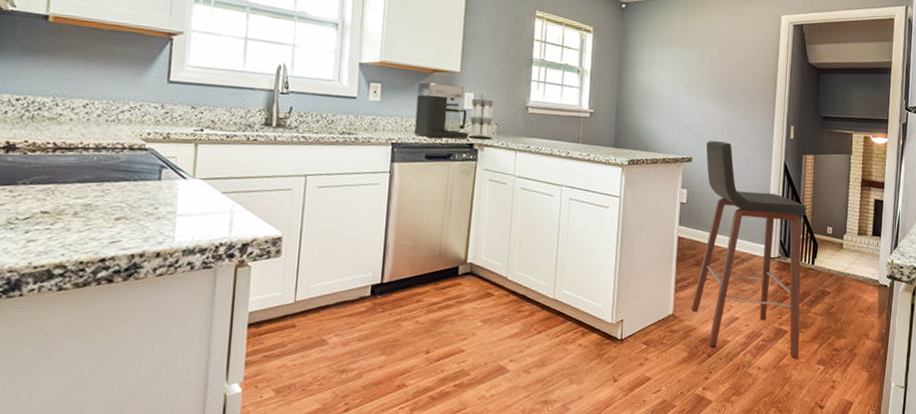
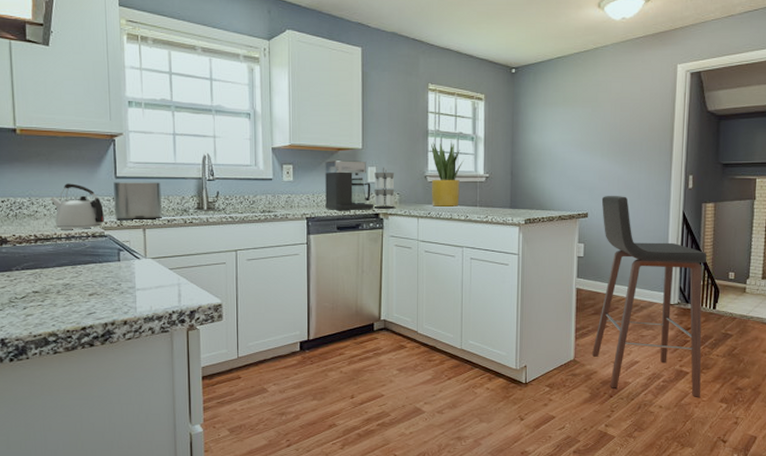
kettle: none [80,84,148,140] -> present [50,183,104,230]
toaster: none [161,87,223,134] -> present [113,182,162,221]
planter: none [531,71,569,142] -> present [431,140,465,207]

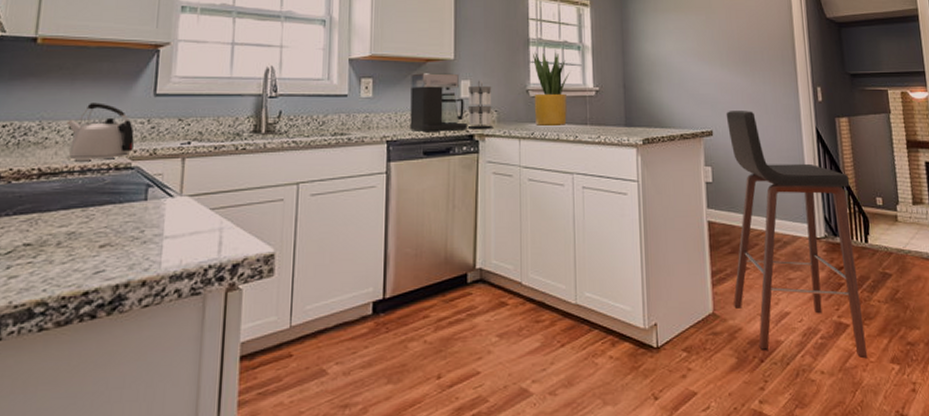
toaster: present [113,182,162,221] -> none [147,100,211,148]

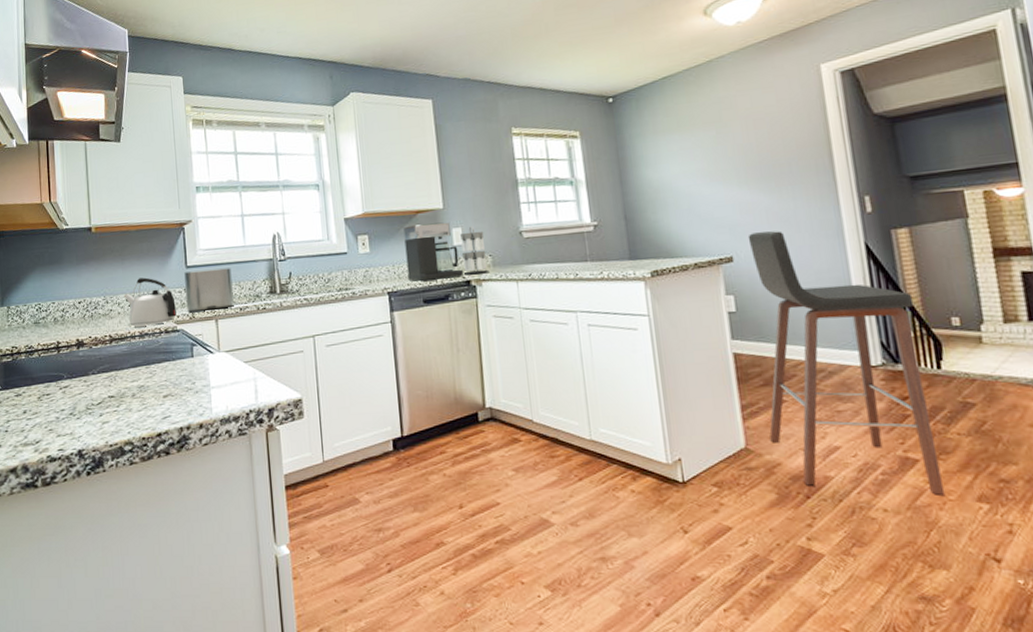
toaster: none [147,100,211,148] -> present [184,268,234,313]
planter: present [533,49,571,126] -> none [523,187,566,267]

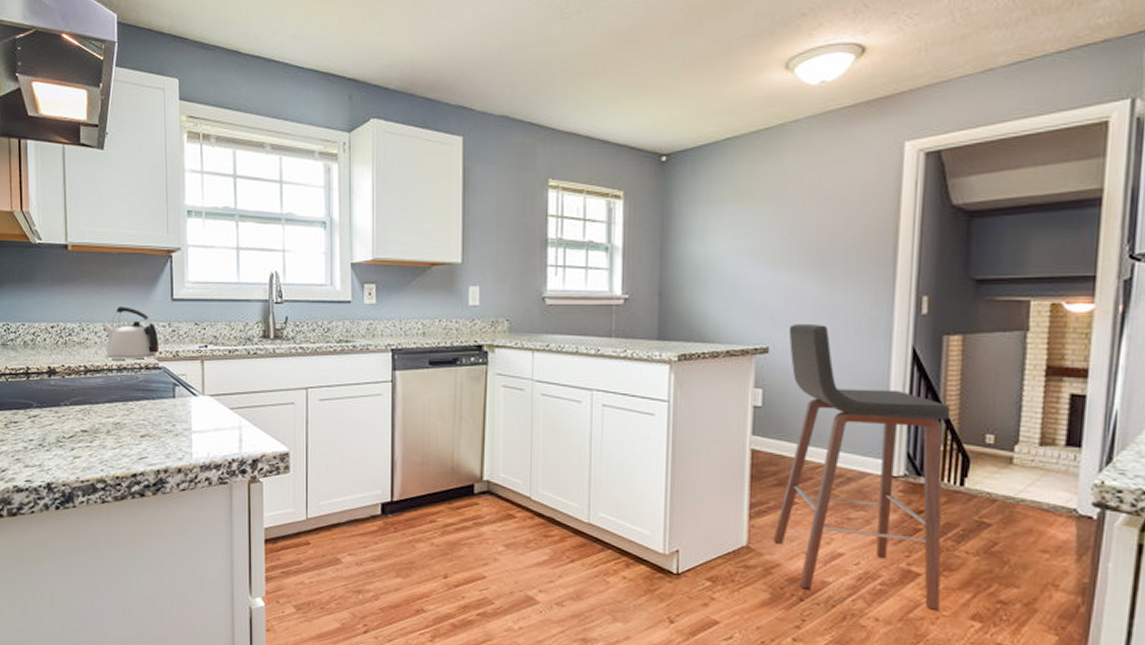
toaster: present [184,268,234,313] -> none [170,305,222,351]
coffee maker: present [403,222,464,282] -> none [415,278,477,342]
spice rack: present [460,226,488,275] -> none [475,286,504,339]

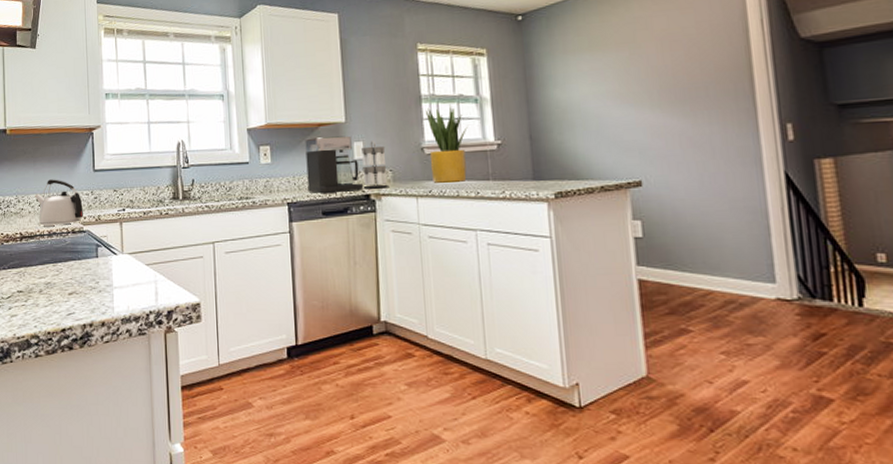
coffee maker: none [415,278,477,342] -> present [305,136,364,194]
spice rack: none [475,286,504,339] -> present [361,141,388,189]
planter: none [550,251,596,337] -> present [426,104,469,183]
bar stool: present [774,324,949,612] -> none [658,156,862,439]

